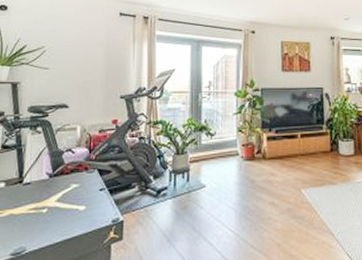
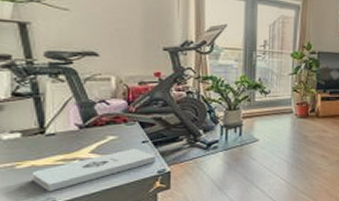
notepad: none [9,197,112,241] -> present [32,148,157,192]

